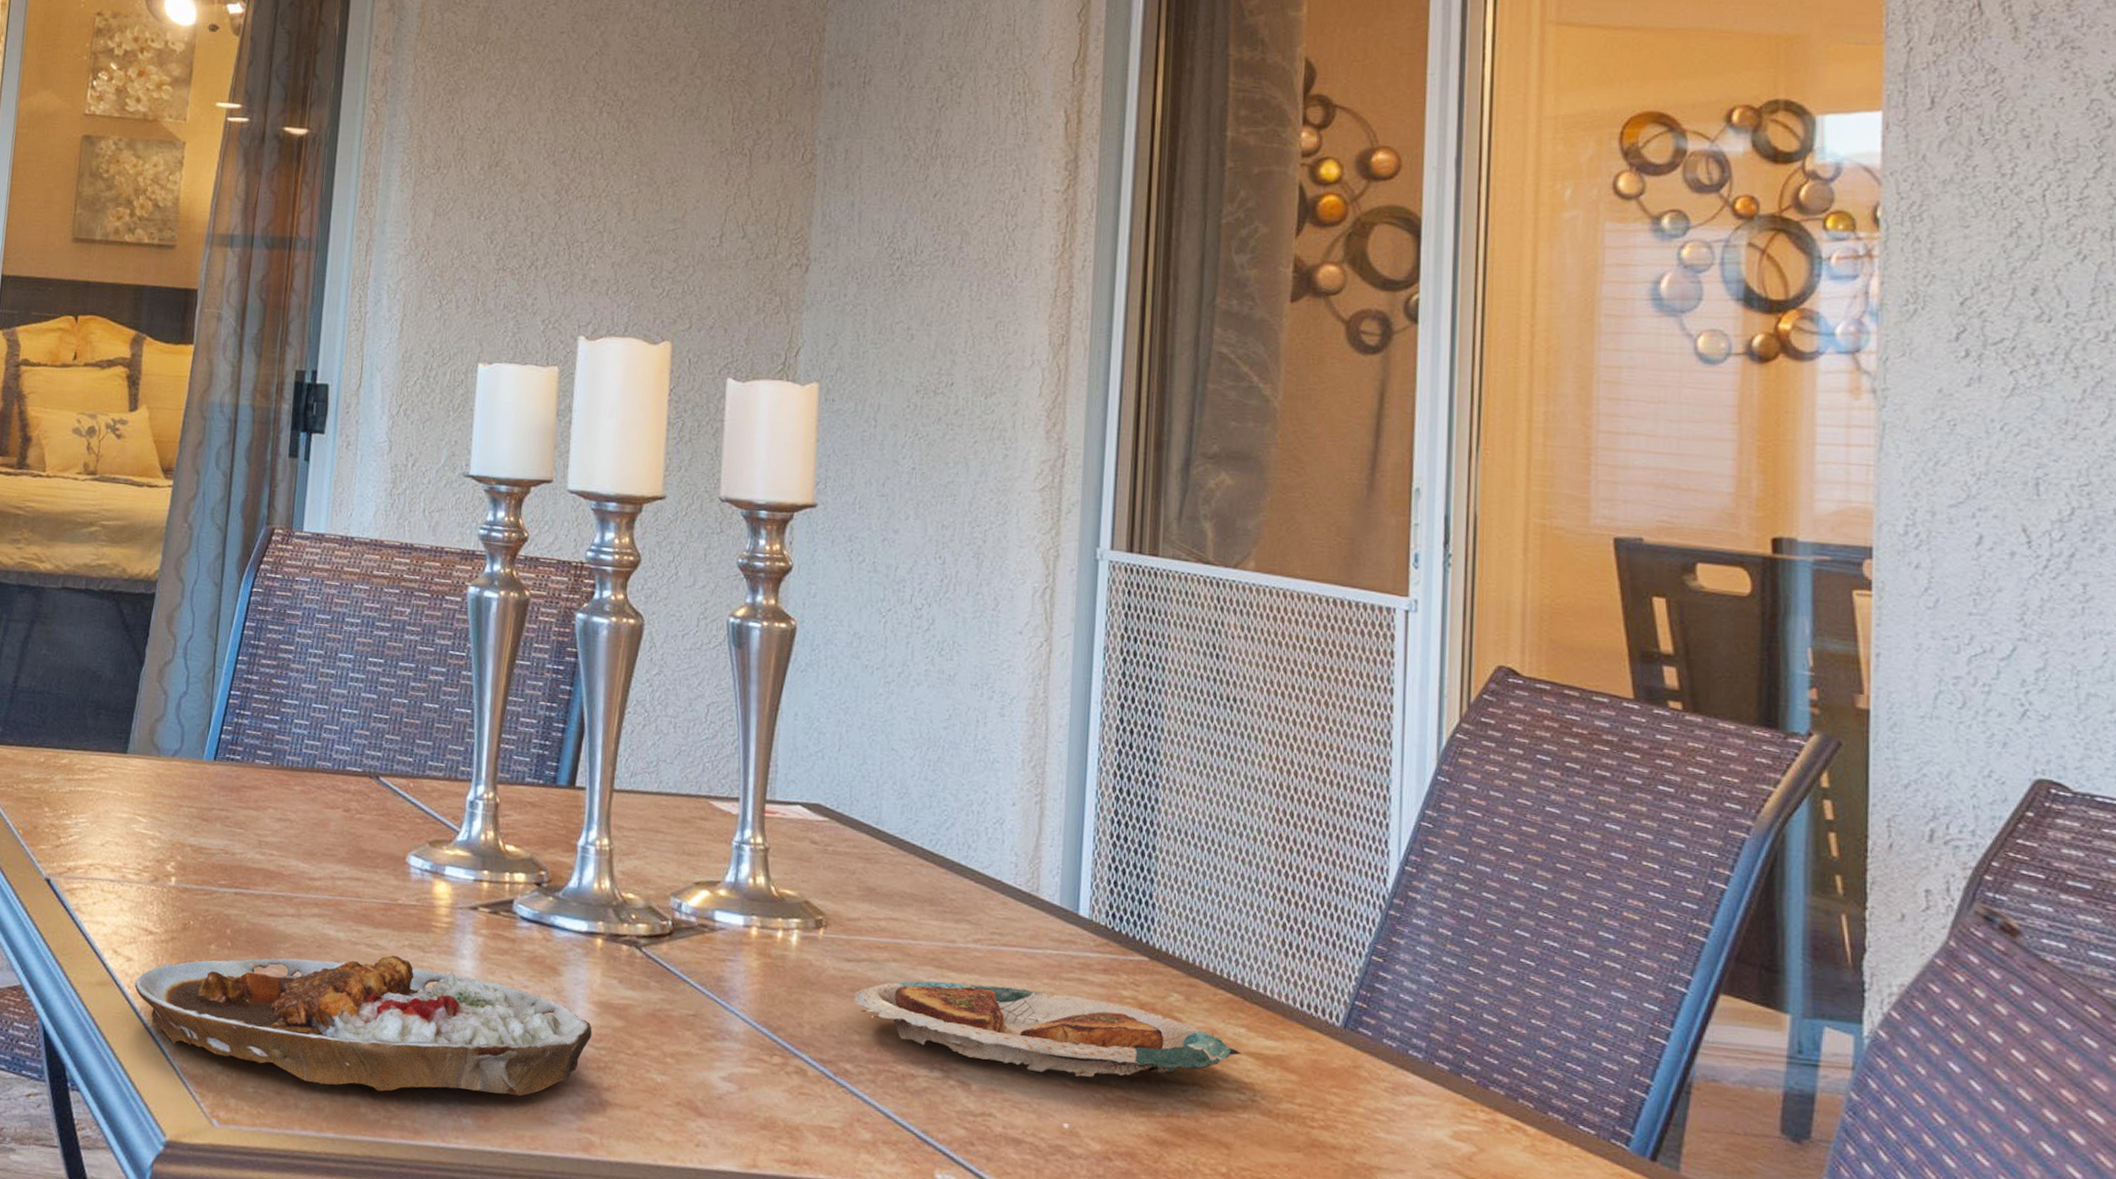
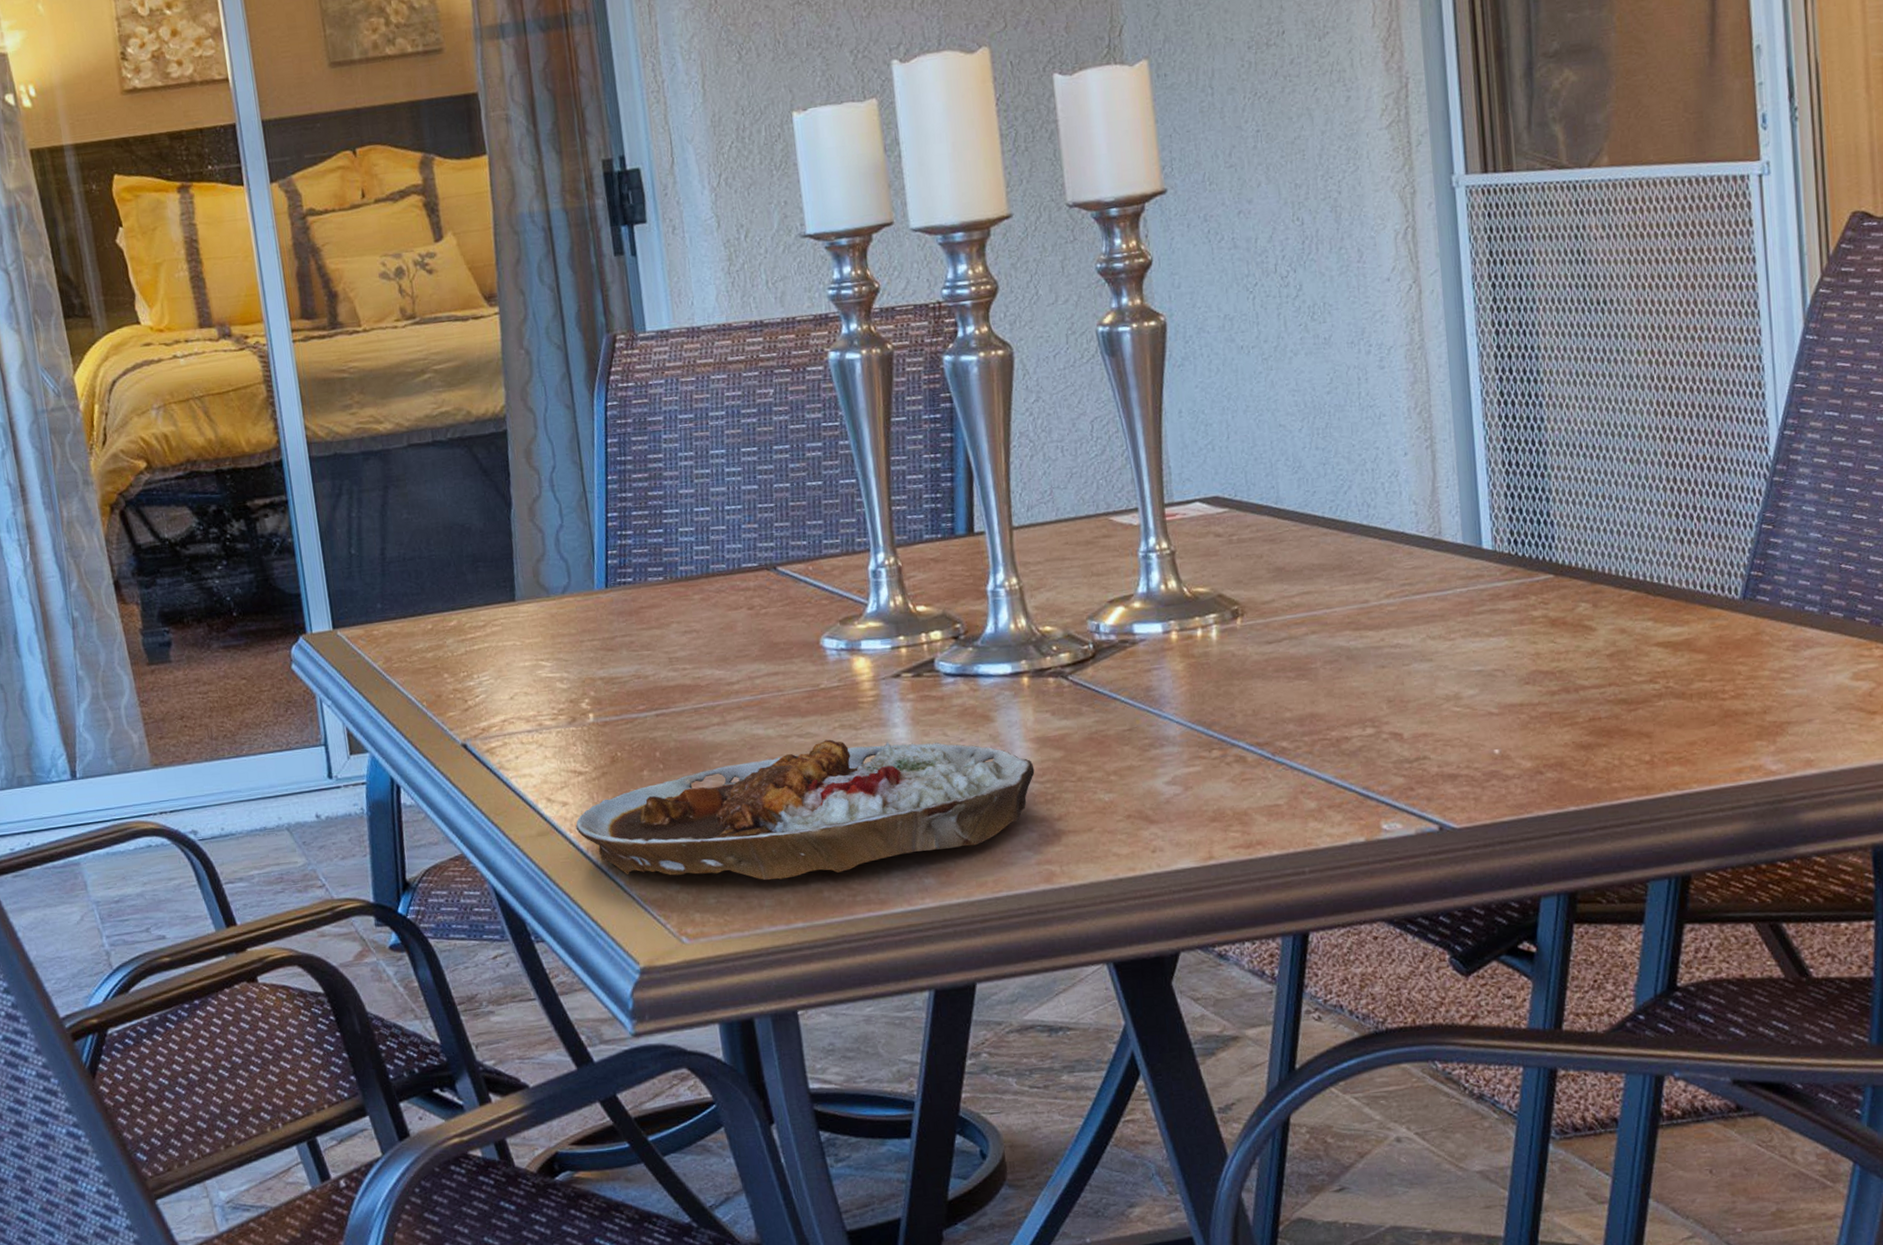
plate: present [854,981,1241,1077] -> none [1280,625,1651,709]

